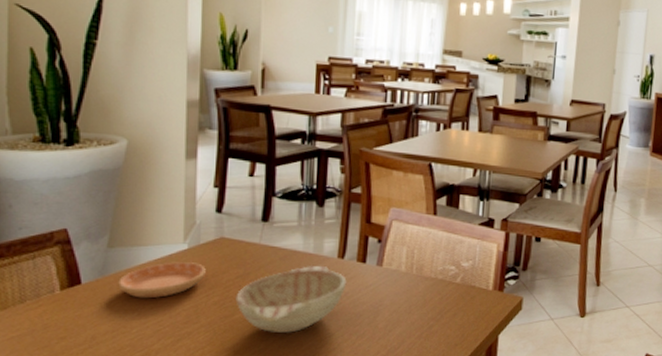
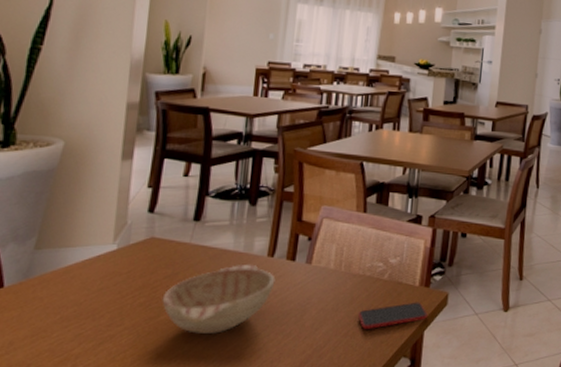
saucer: present [118,262,206,299] -> none [42,263,134,301]
smartphone: none [431,306,502,332] -> present [358,302,428,329]

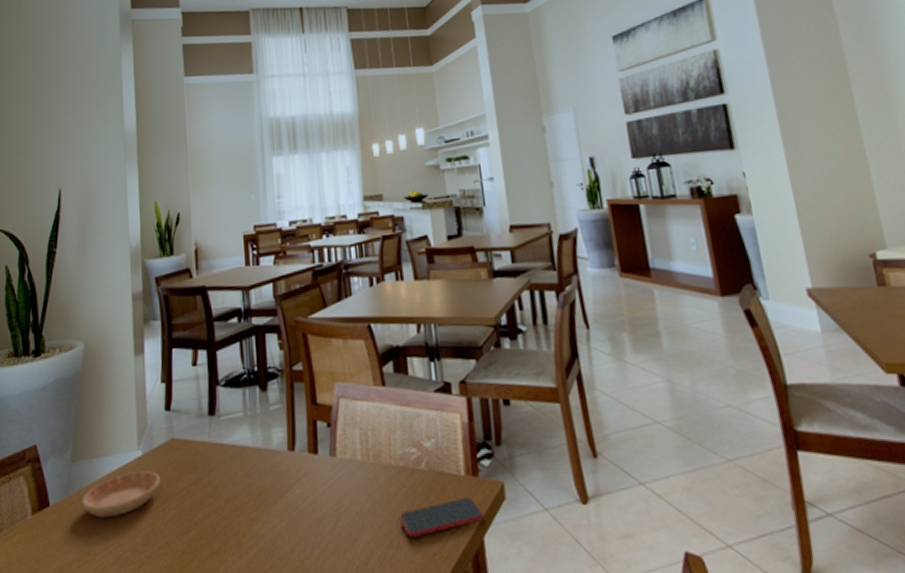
saucer: none [42,263,134,301] -> present [82,471,160,518]
decorative bowl: present [162,263,276,334] -> none [190,461,301,551]

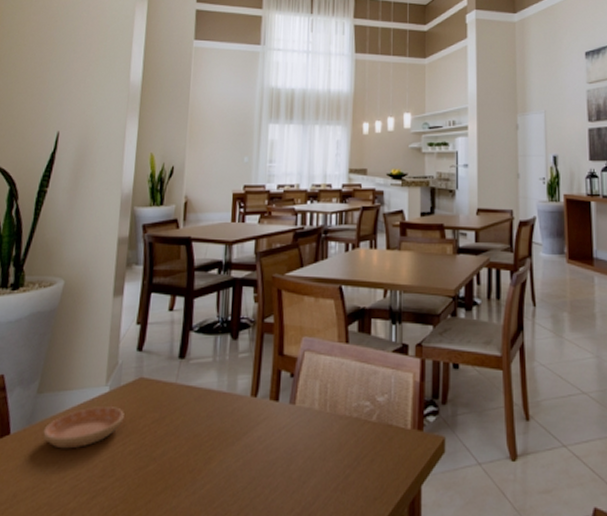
smartphone: present [400,497,484,537] -> none [348,449,423,482]

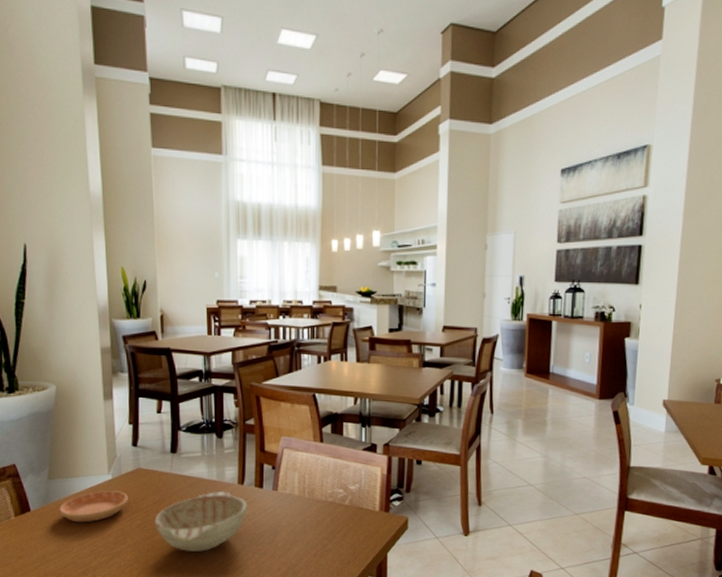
decorative bowl: none [150,405,260,487] -> present [154,491,248,552]

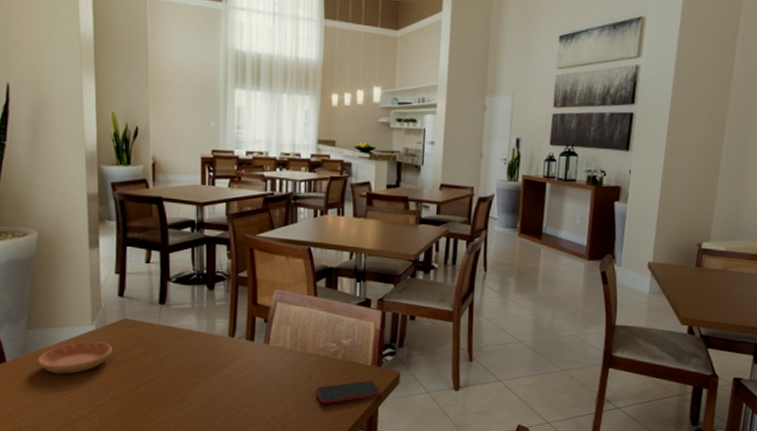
decorative bowl: present [154,491,248,552] -> none [140,343,238,405]
smartphone: none [325,526,389,550] -> present [316,380,381,404]

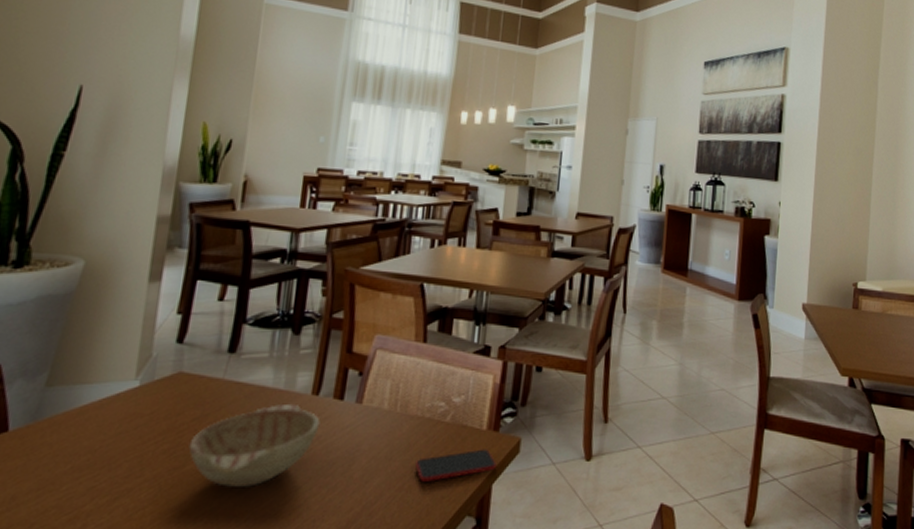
saucer: present [38,341,112,375] -> none [52,402,158,448]
decorative bowl: none [140,343,238,405] -> present [188,403,320,487]

